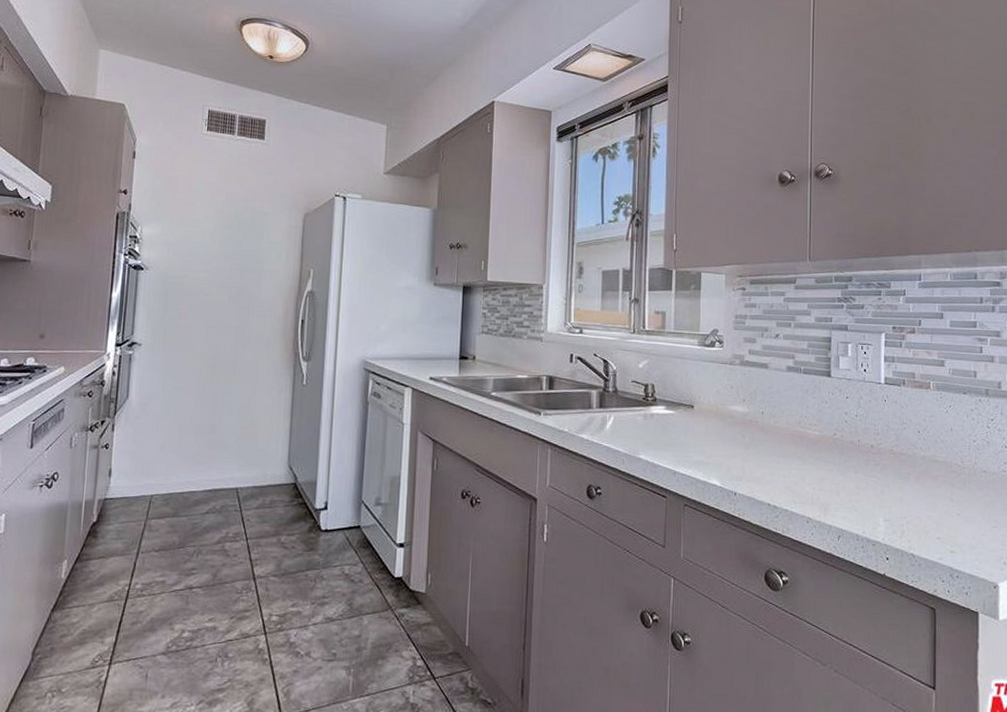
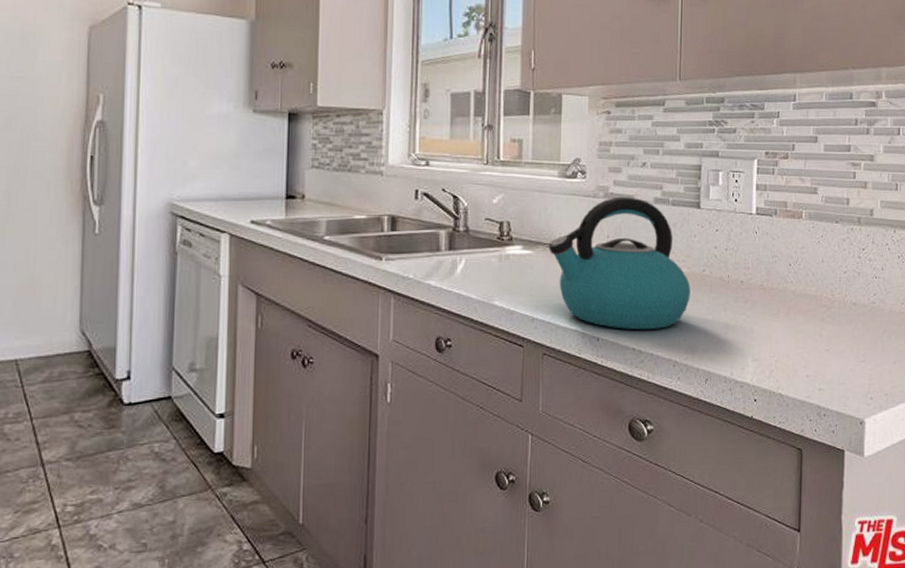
kettle: none [689,364,822,488] -> present [548,196,691,330]

